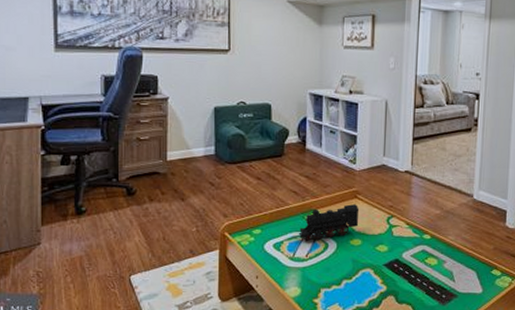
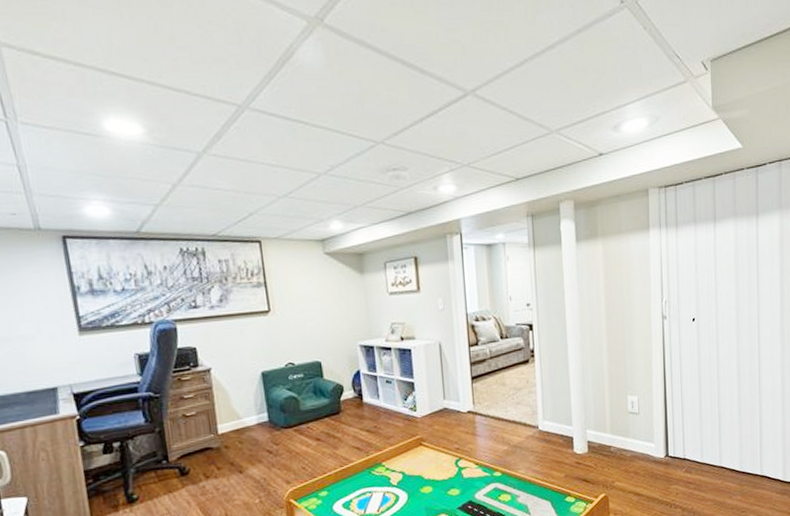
toy train: present [298,204,360,242] -> none [366,452,427,497]

